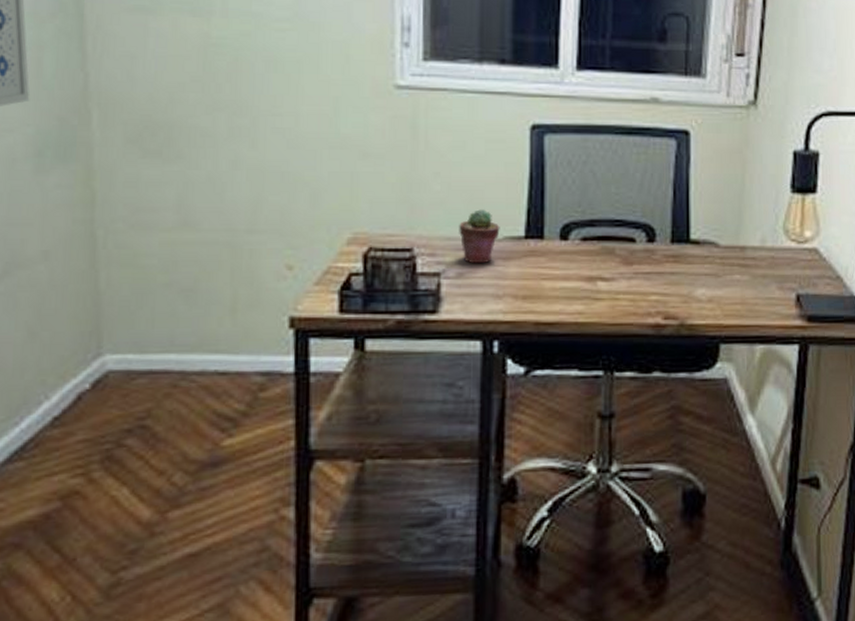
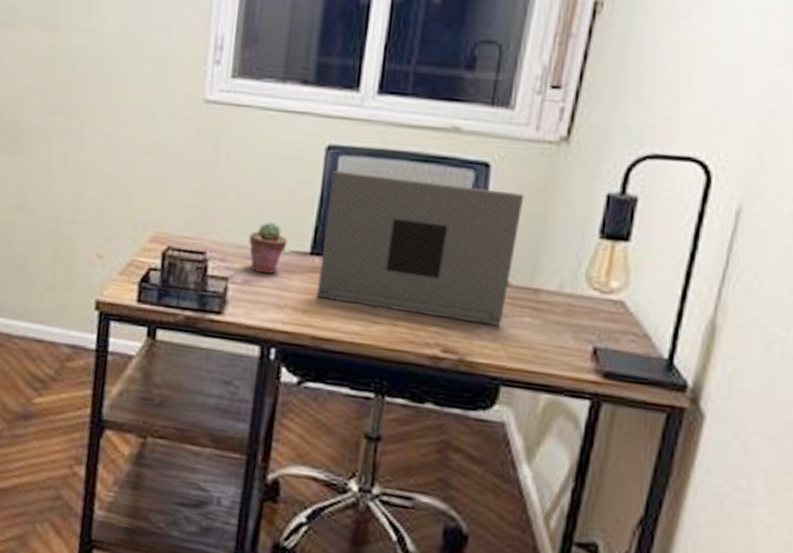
laptop: none [535,149,723,287] -> present [317,170,525,327]

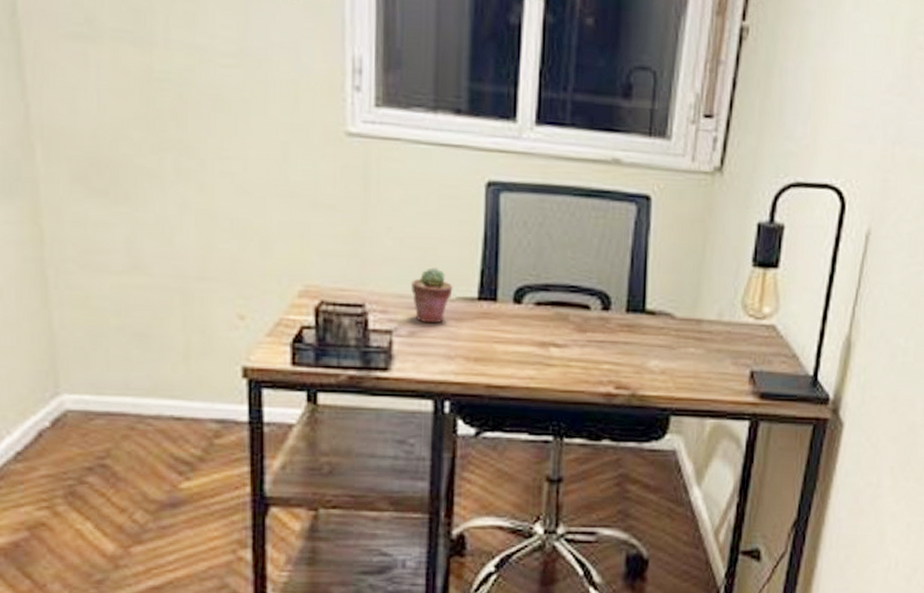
laptop: present [317,170,525,327] -> none [488,208,684,359]

